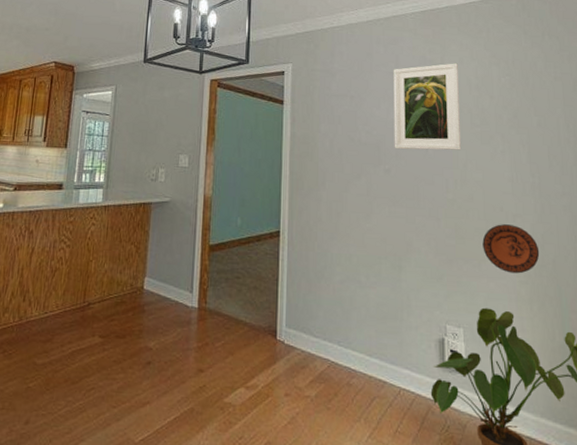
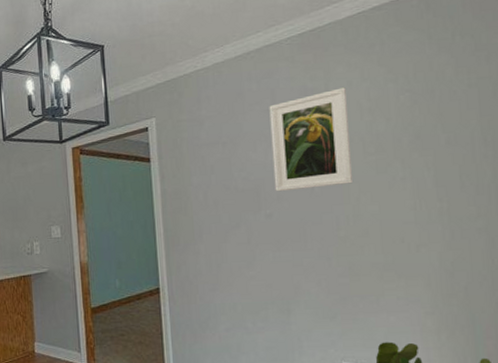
decorative plate: present [482,224,540,274] -> none [380,255,449,305]

